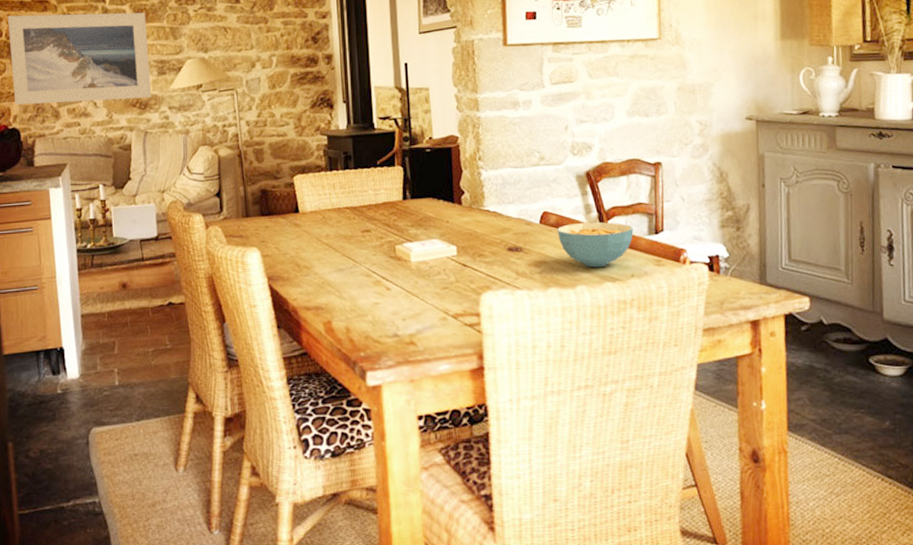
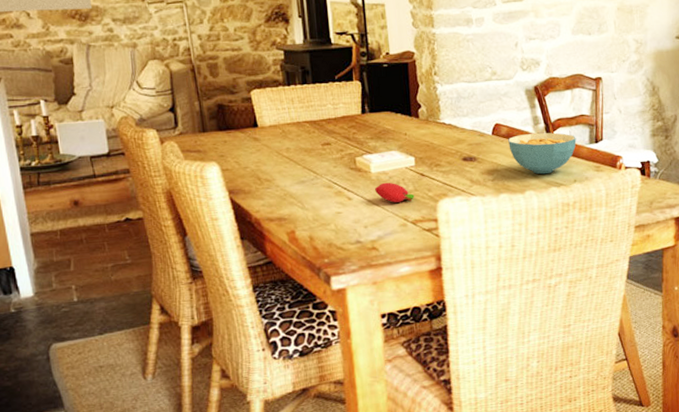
fruit: none [415,272,456,295] -> present [375,182,415,203]

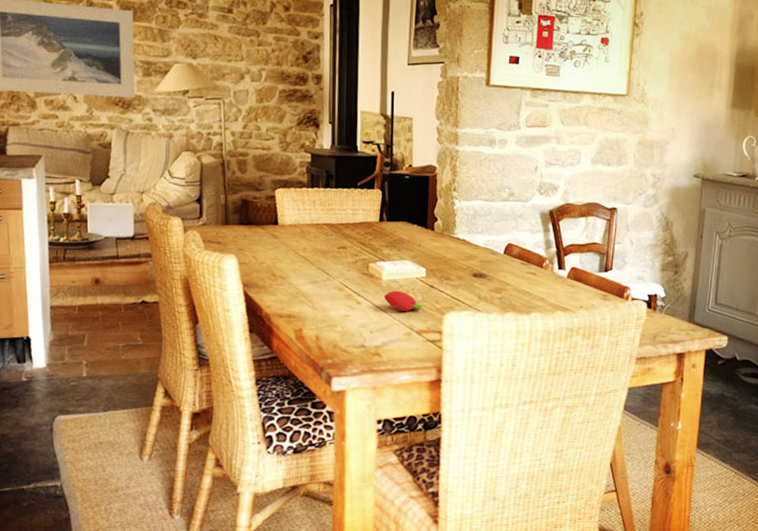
cereal bowl: present [508,132,577,175] -> none [519,256,586,298]

